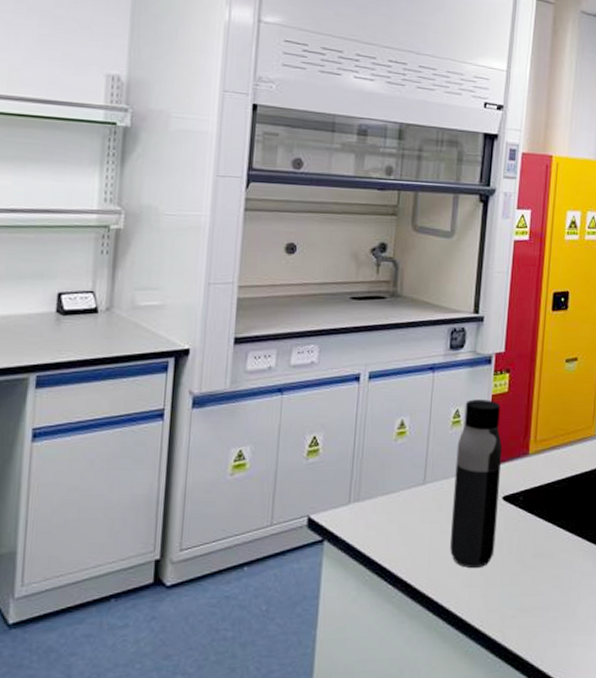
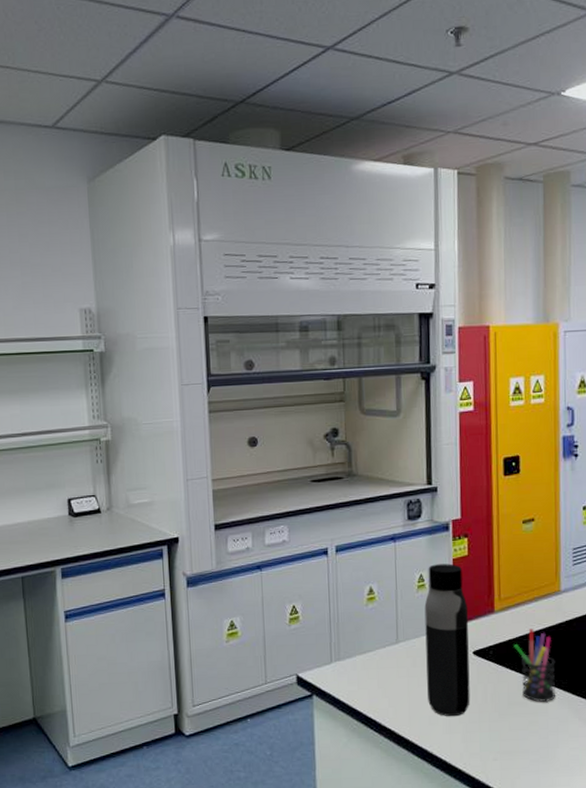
pen holder: none [544,474,585,554] -> present [514,629,555,702]

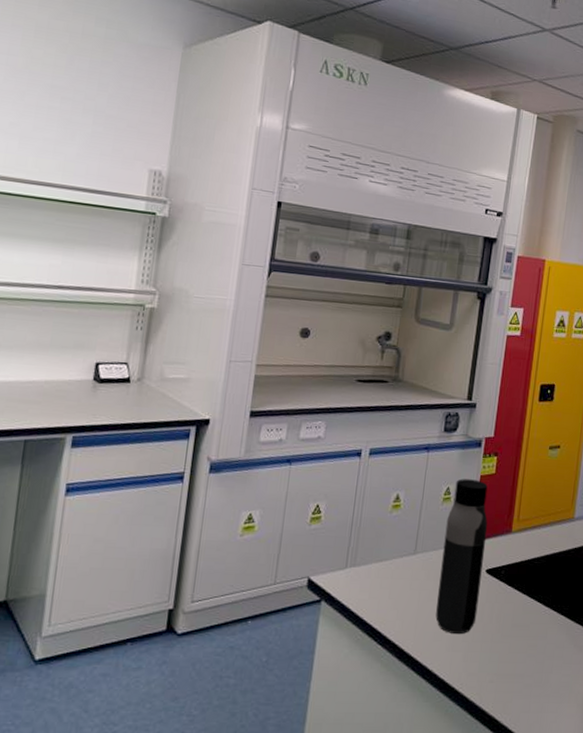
pen holder: present [514,629,555,702] -> none [524,552,561,626]

